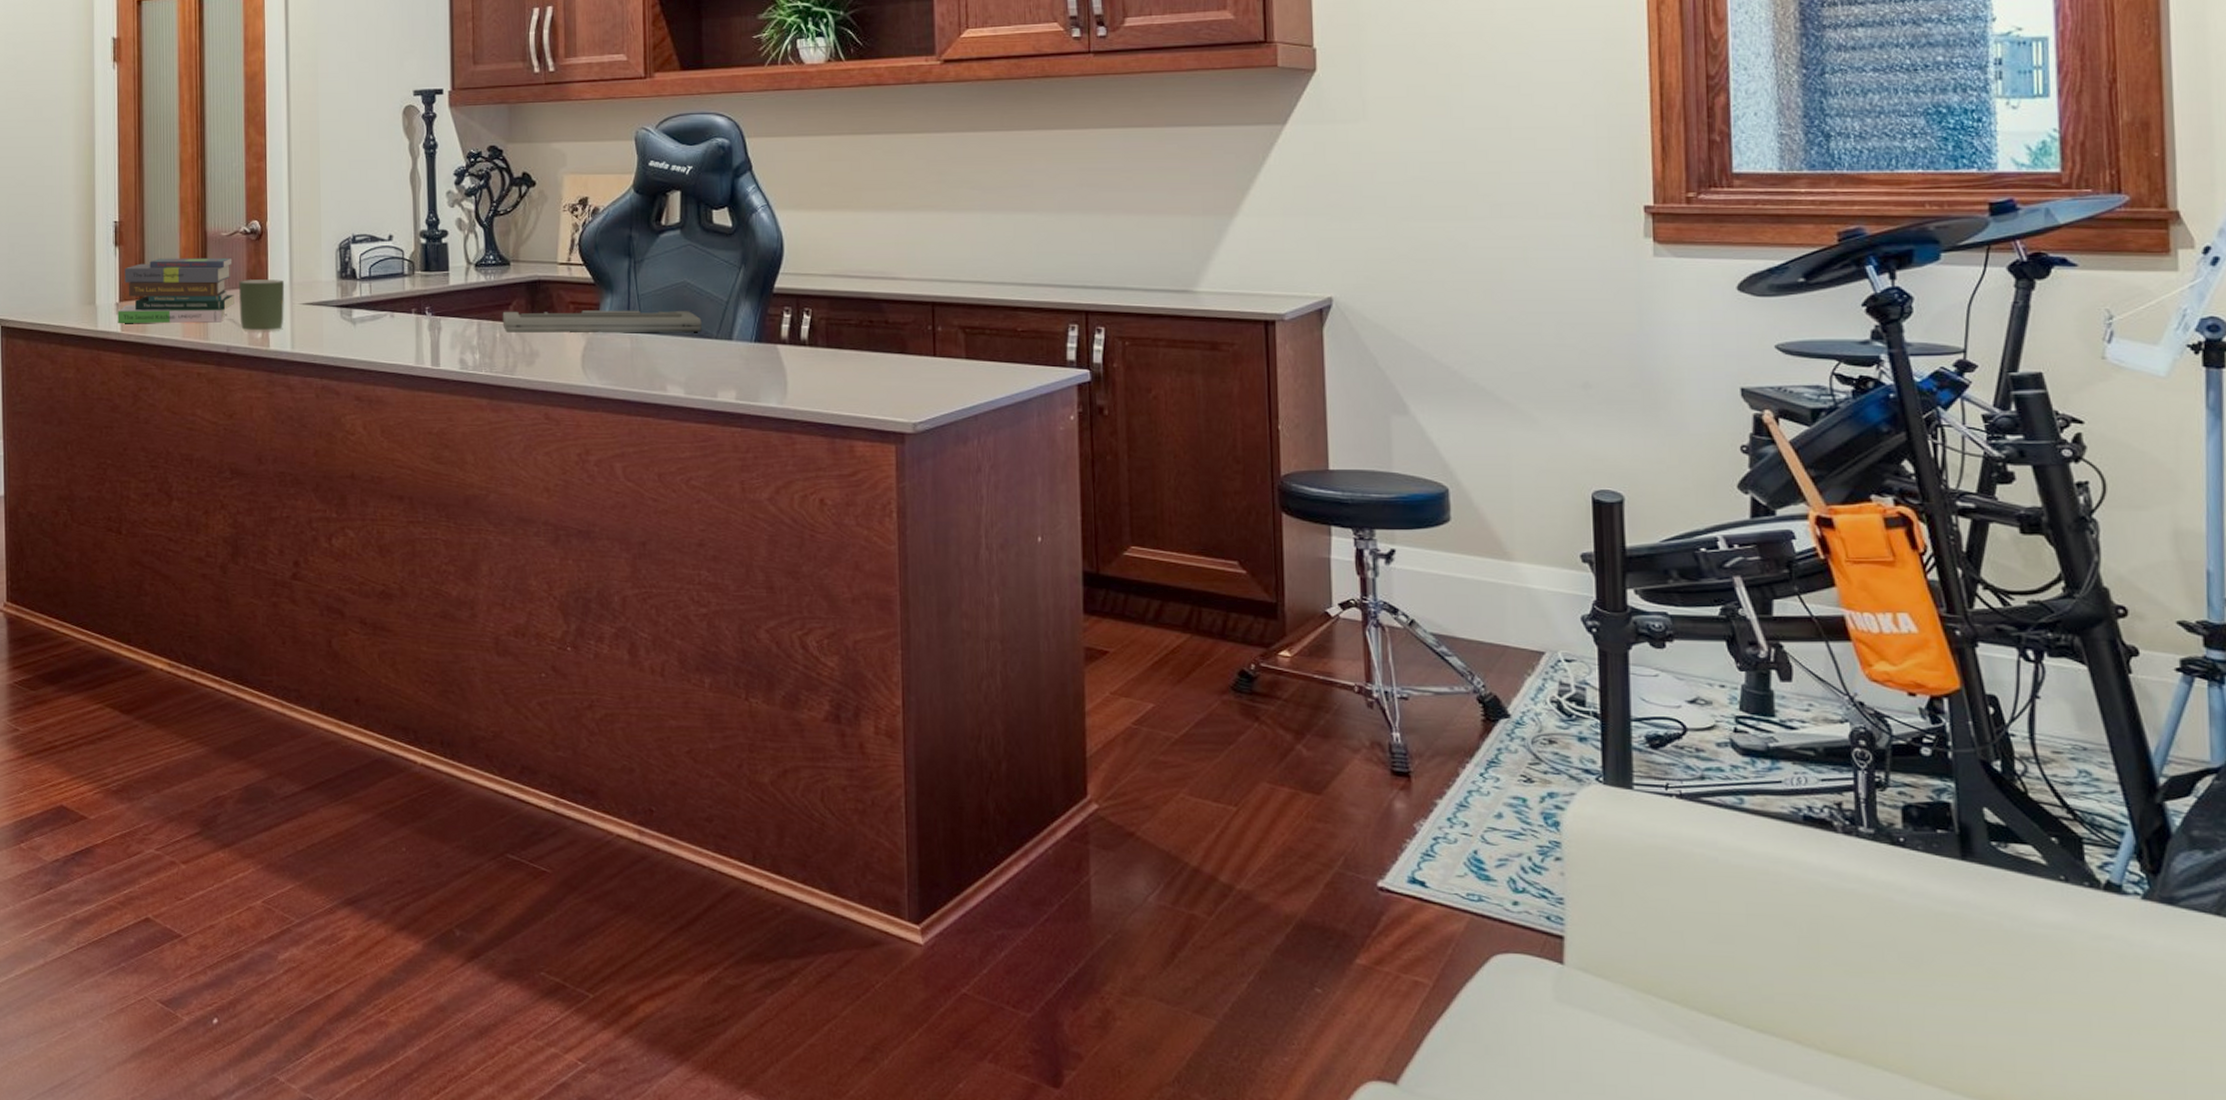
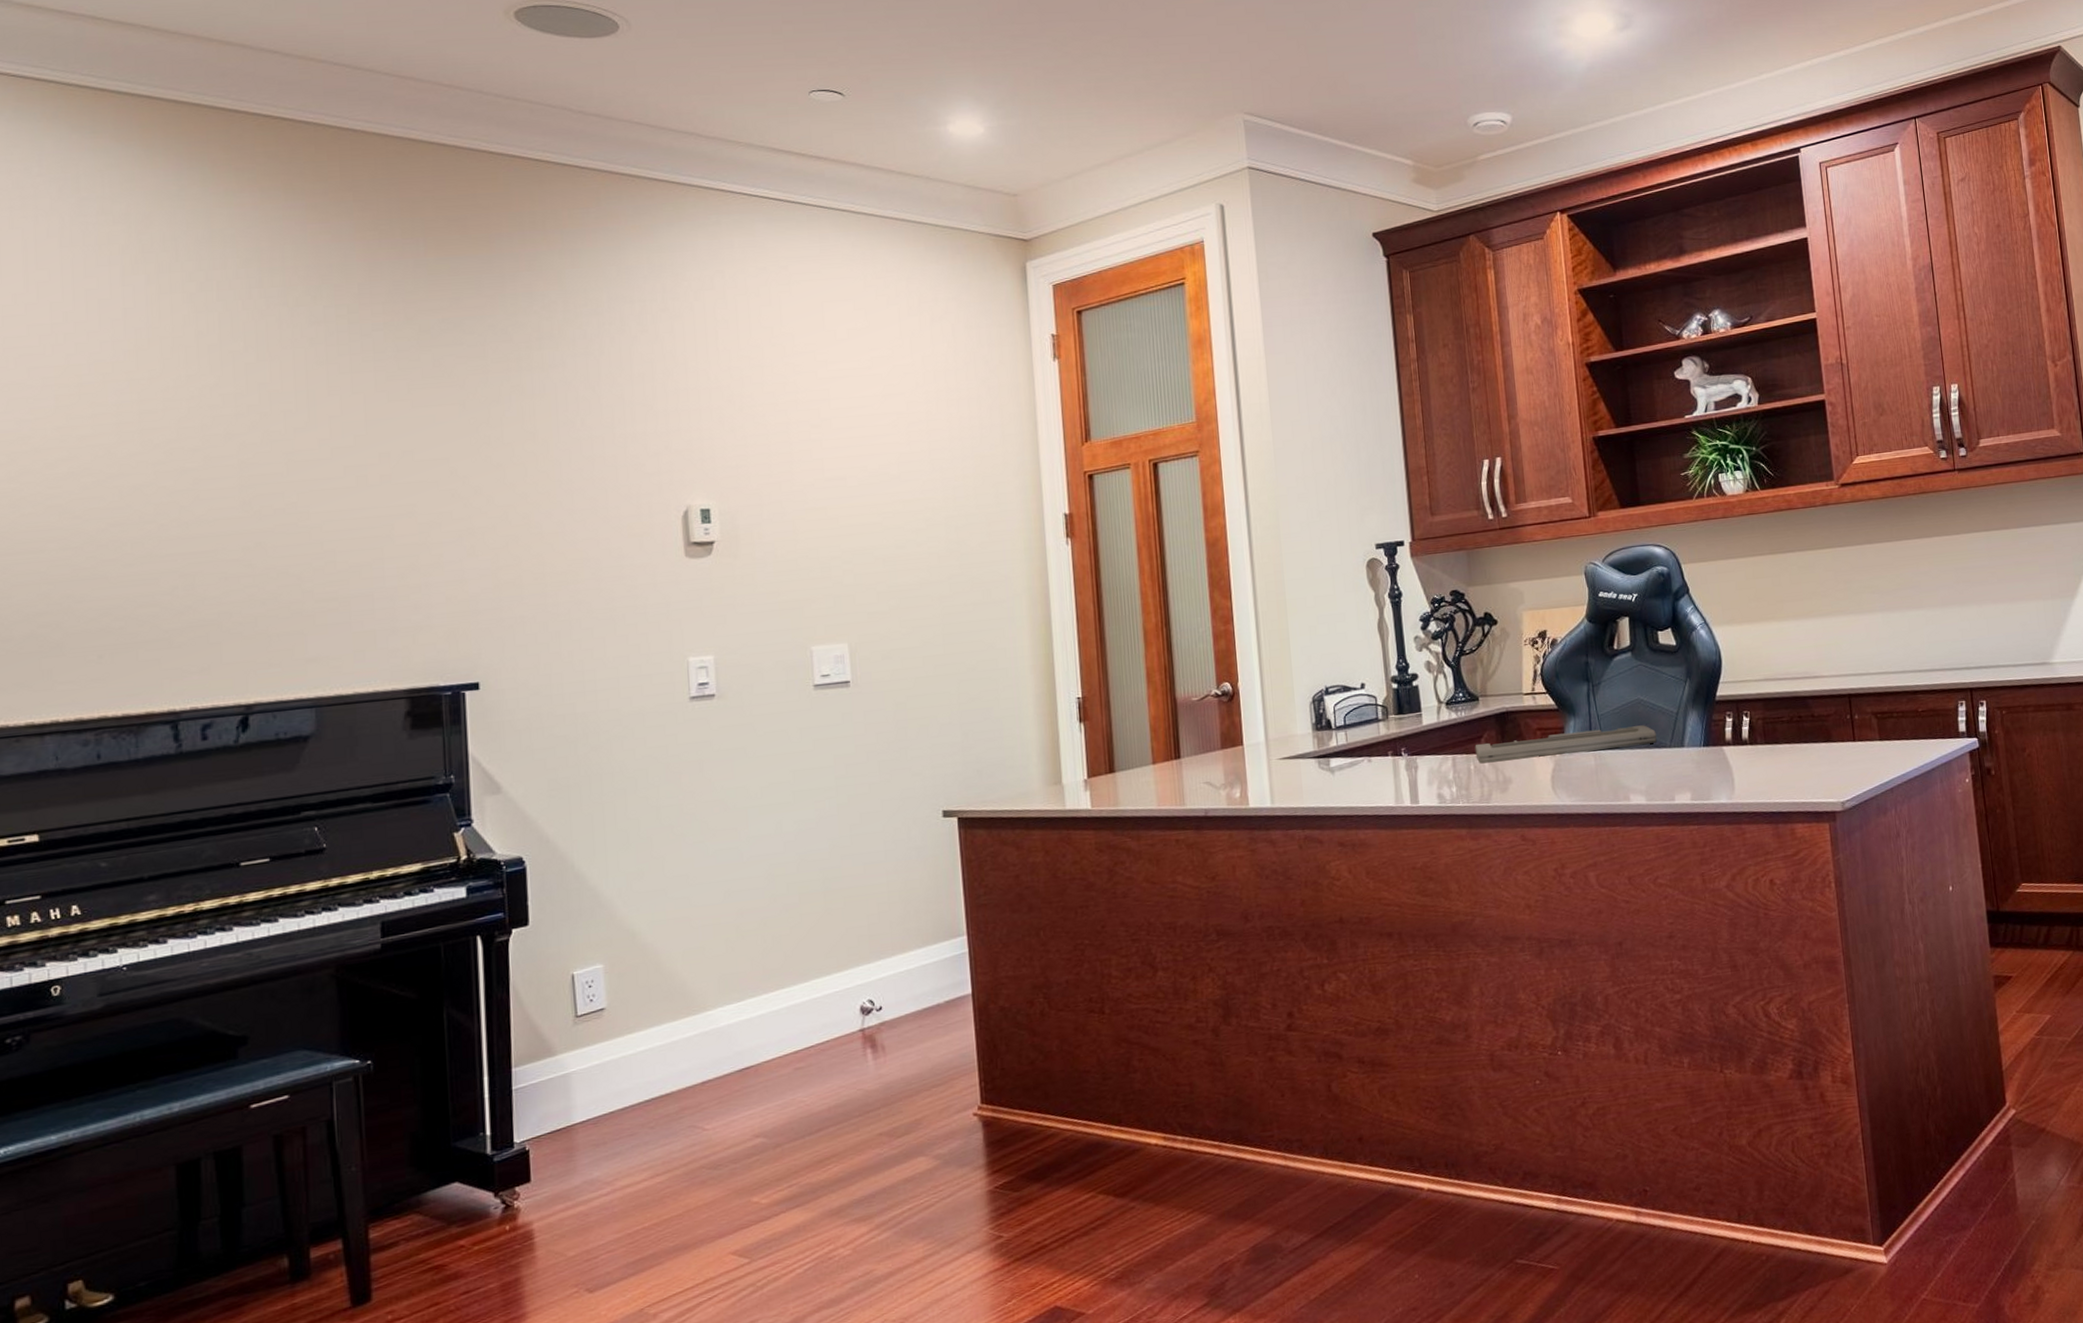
books: present [117,257,234,324] -> none [1086,721,1210,801]
mug: present [239,279,285,332] -> none [1213,737,1262,793]

